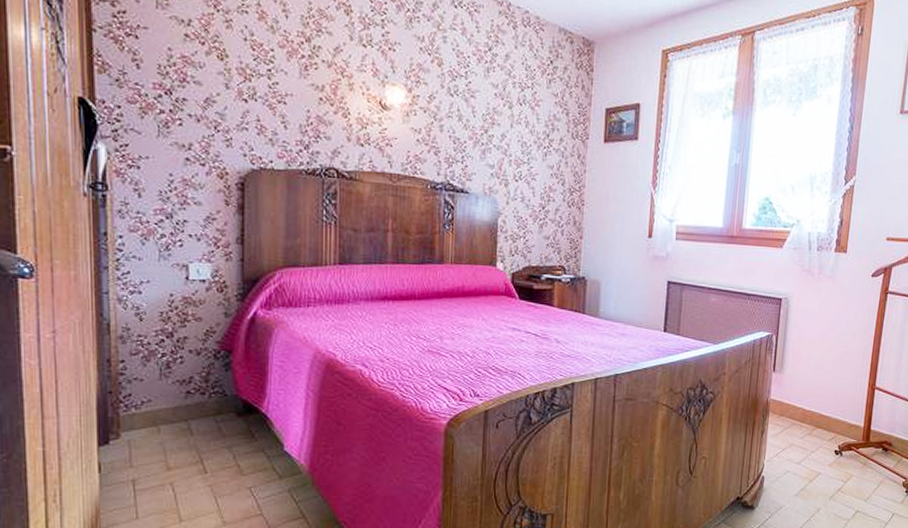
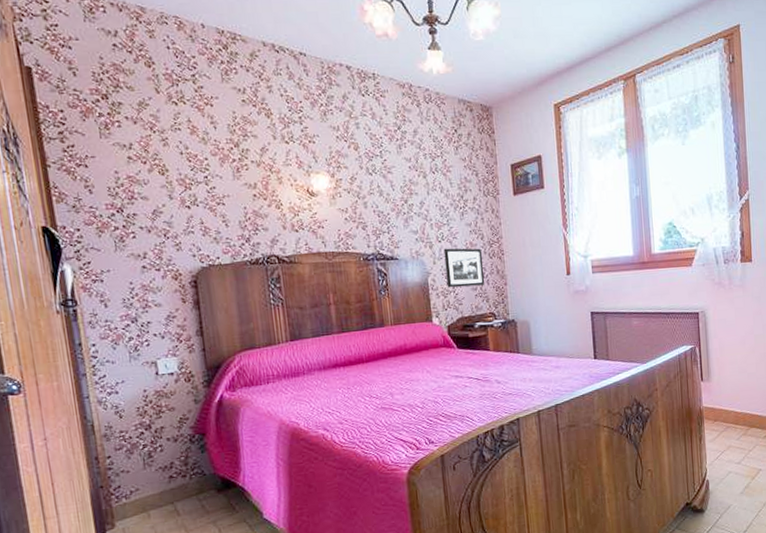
picture frame: none [517,189,561,235] -> present [443,248,485,288]

